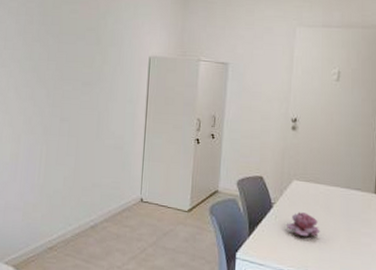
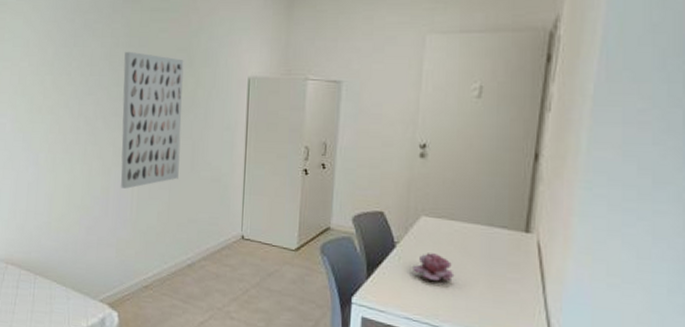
wall art: none [30,28,92,155] -> present [121,51,184,189]

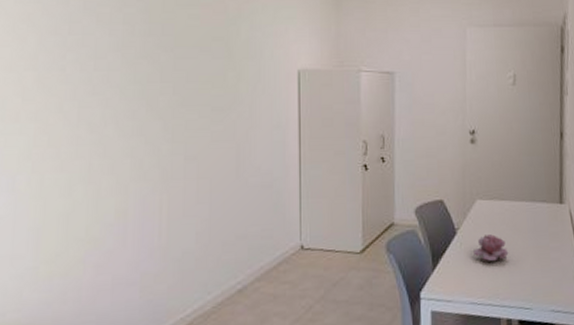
wall art: present [121,51,184,189] -> none [142,41,222,209]

